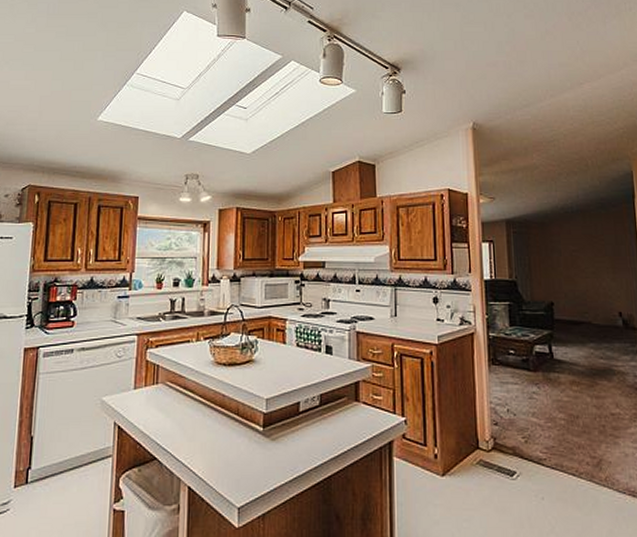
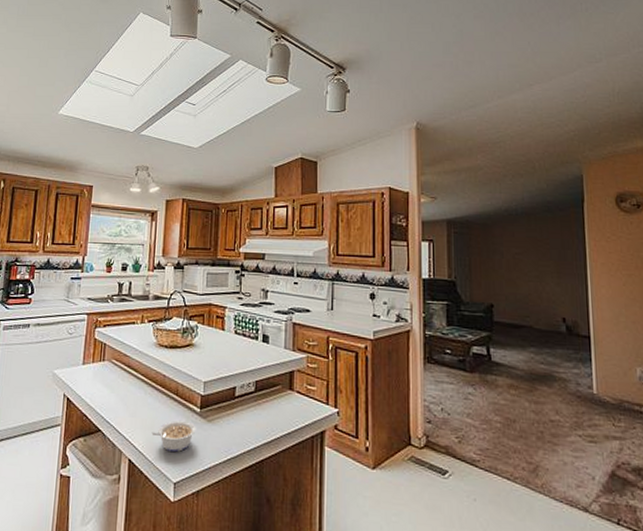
legume: none [212,442,260,476] -> present [151,421,196,453]

